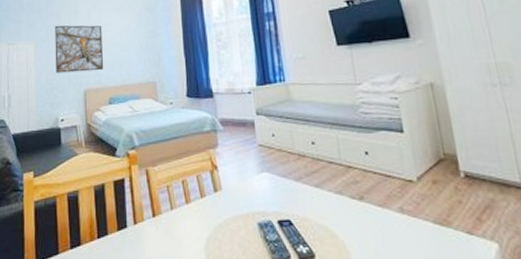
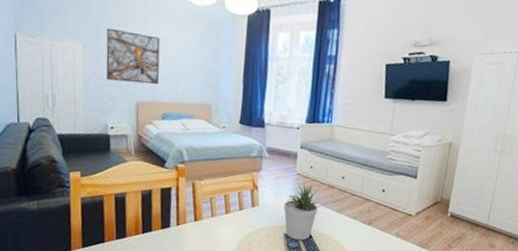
potted plant: none [251,154,294,230] -> present [284,182,320,241]

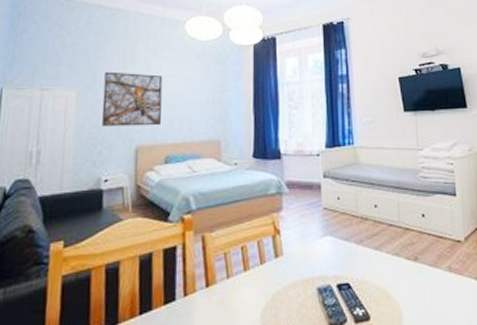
potted plant: present [284,182,320,241] -> none [313,217,355,295]

